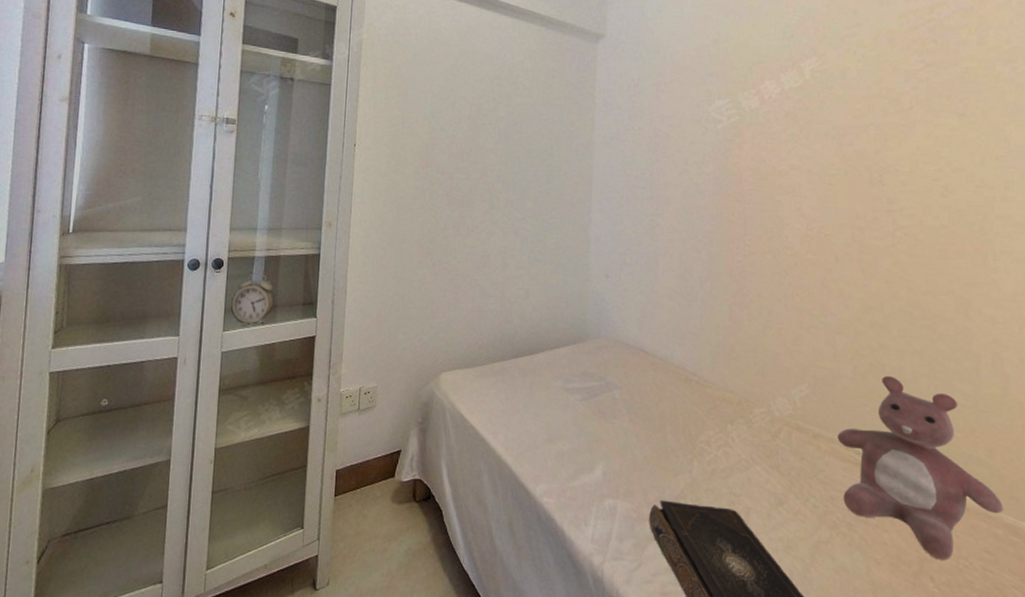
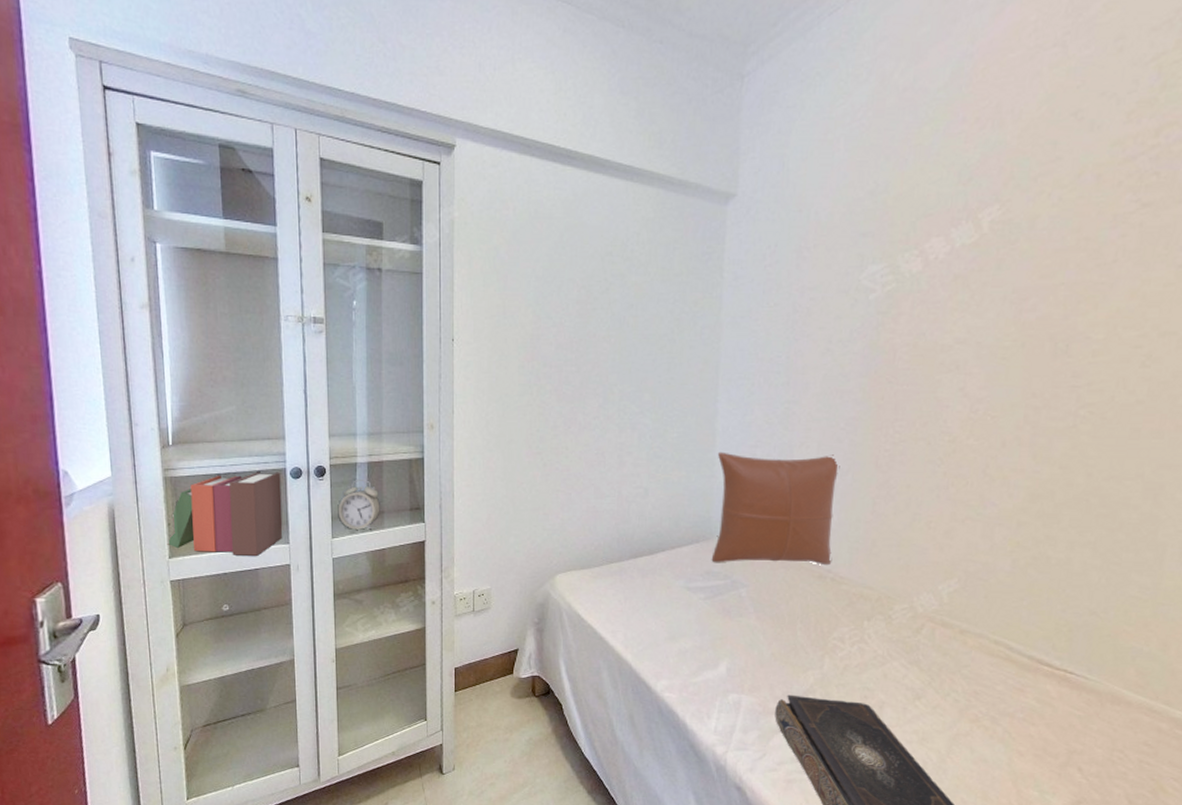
books: none [53,262,178,348] -> present [168,471,283,556]
pillow: none [587,257,700,369] -> present [711,451,840,566]
stuffed animal: present [837,375,1004,561] -> none [987,568,1172,753]

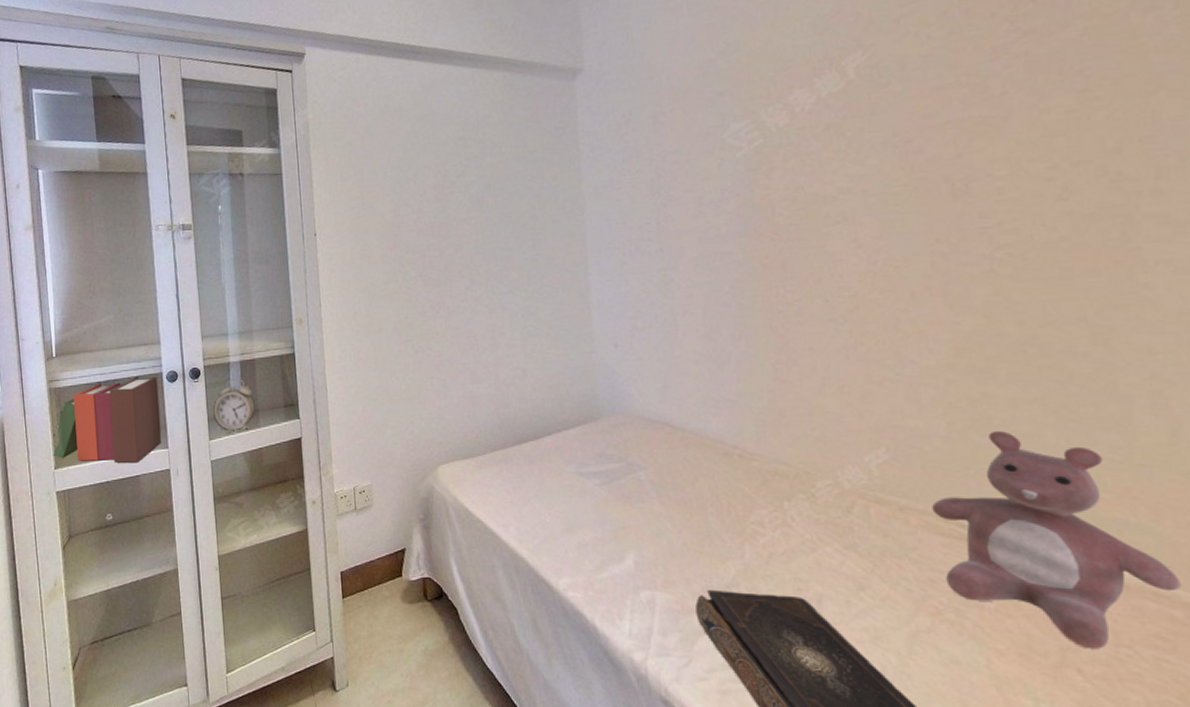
pillow: present [711,451,840,566] -> none [596,320,737,444]
stuffed animal: none [987,568,1172,753] -> present [932,430,1182,649]

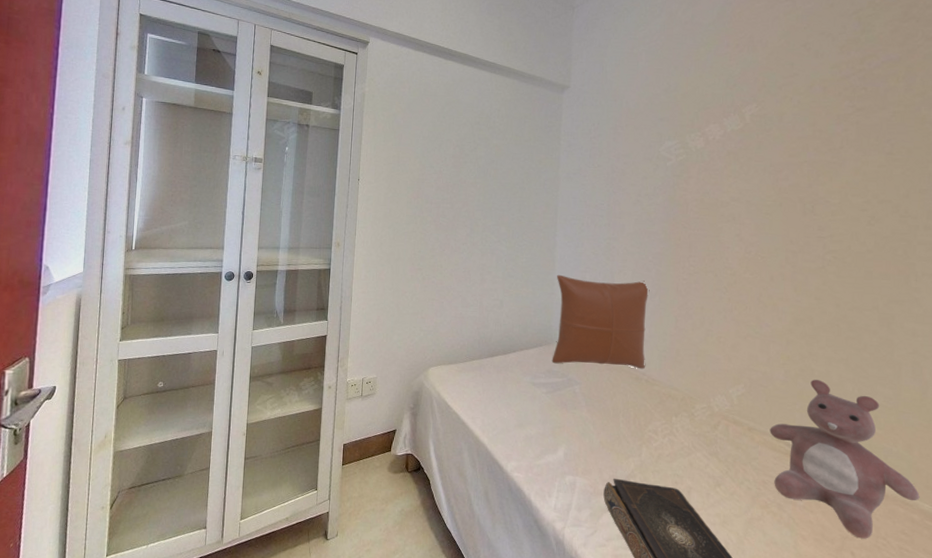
books: present [53,376,161,463] -> none [121,273,217,342]
alarm clock: present [213,379,255,430] -> none [259,284,294,325]
pillow: none [596,320,737,444] -> present [552,274,650,370]

